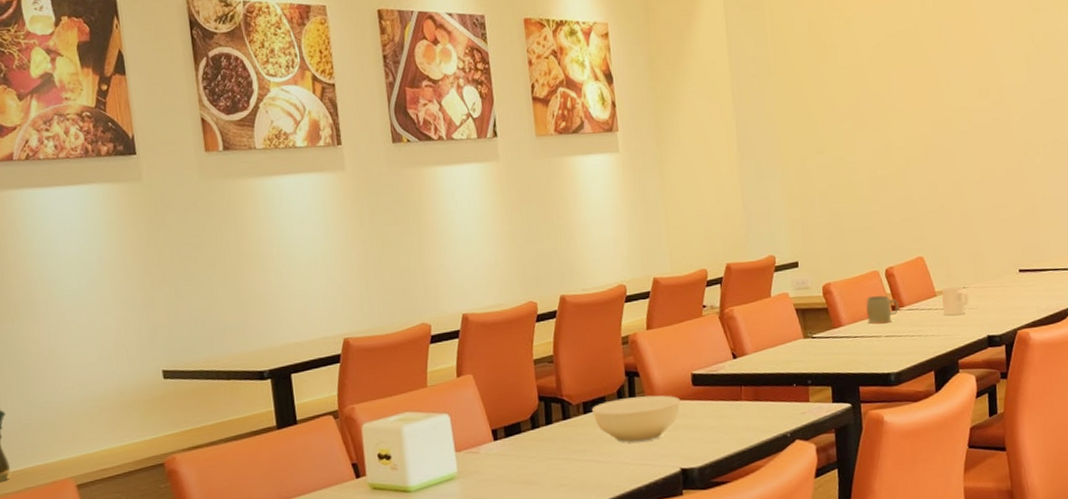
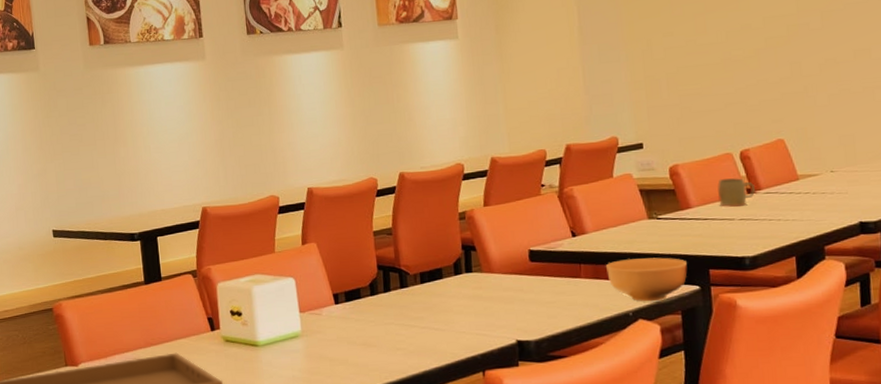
bowl: present [591,395,680,442] -> none [428,269,517,313]
bowl: none [764,376,840,422] -> present [605,257,688,301]
cup: present [942,286,970,316] -> none [805,170,838,201]

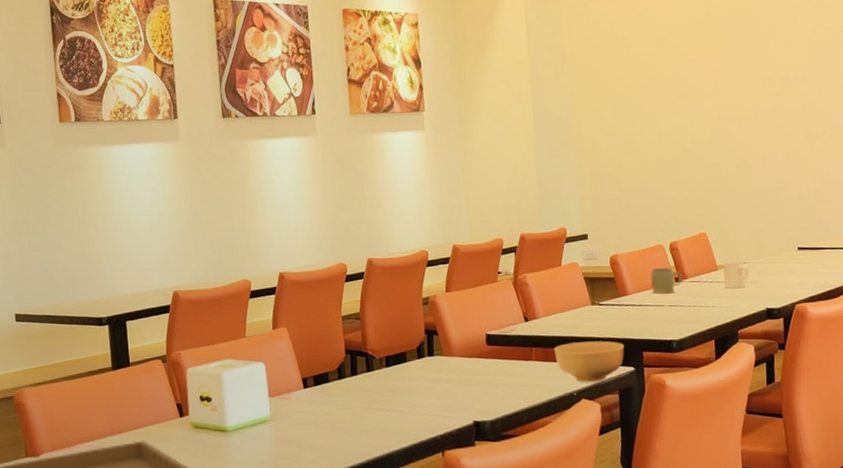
cup: none [805,170,838,201] -> present [723,262,750,289]

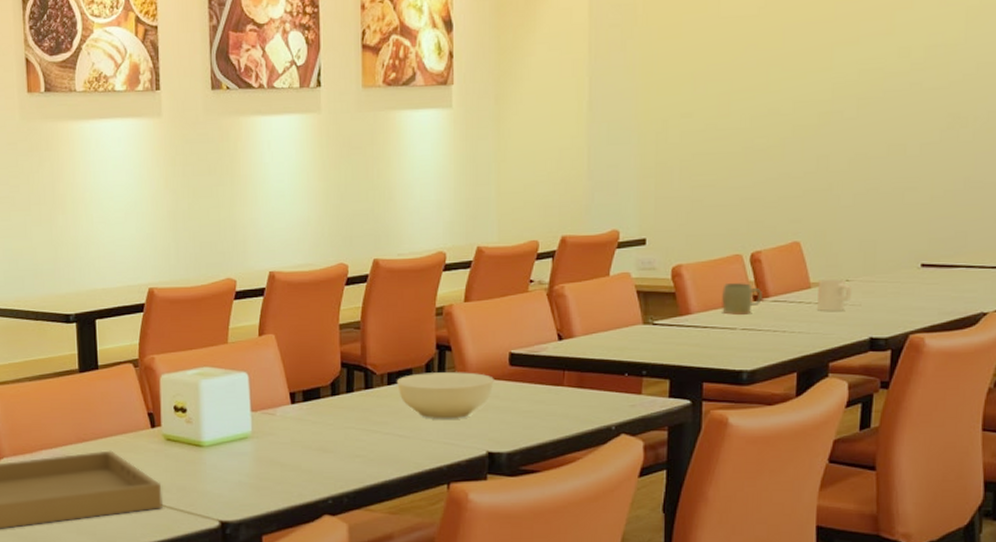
bowl: none [393,352,475,395] -> present [396,372,494,419]
bowl: present [553,341,624,382] -> none [591,367,680,414]

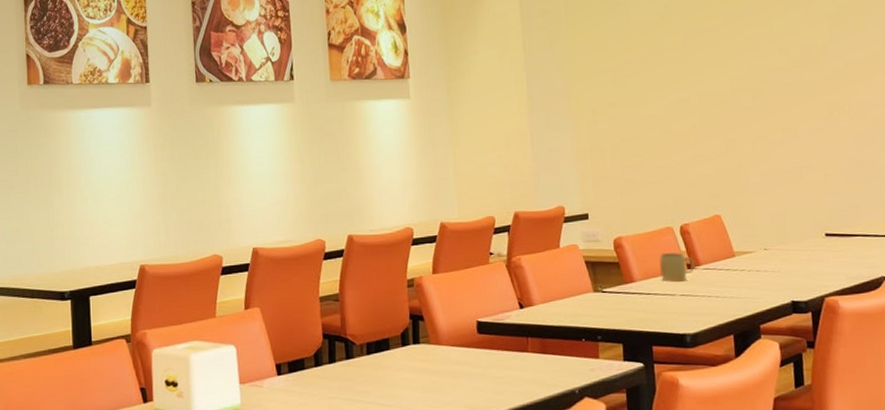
bowl: present [396,372,494,419] -> none [374,340,465,387]
cup: present [817,279,853,312] -> none [741,248,771,278]

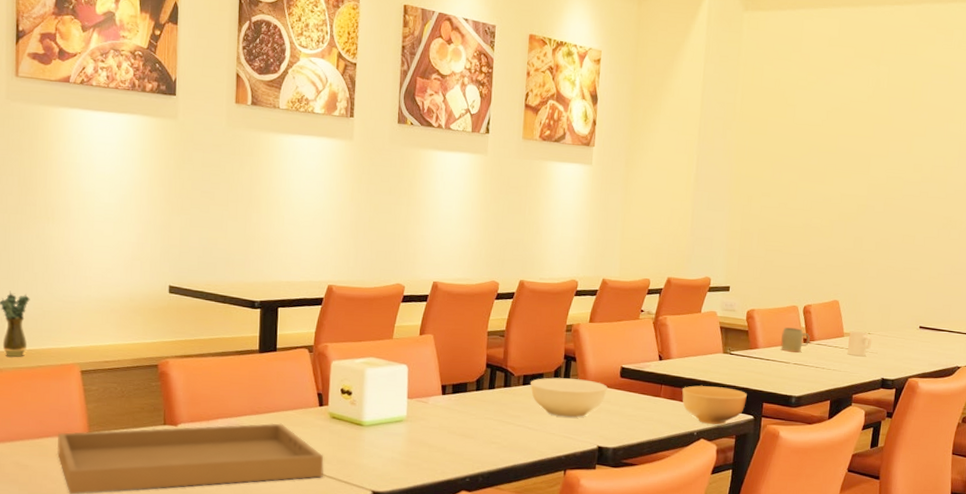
bowl: none [374,340,465,387] -> present [530,377,608,417]
bowl: none [552,332,632,378] -> present [681,385,747,425]
cup: none [741,248,771,278] -> present [847,331,872,357]

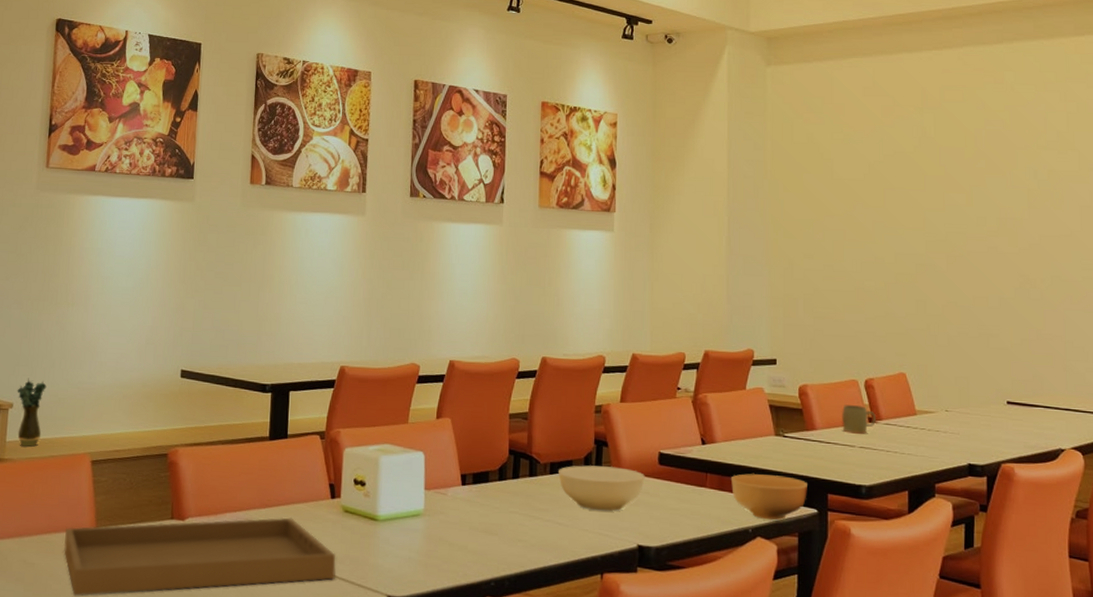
cup: present [847,331,872,357] -> none [923,408,952,438]

